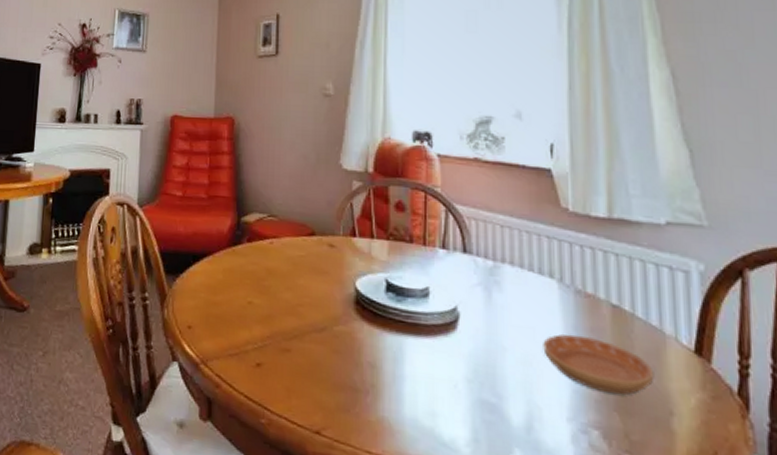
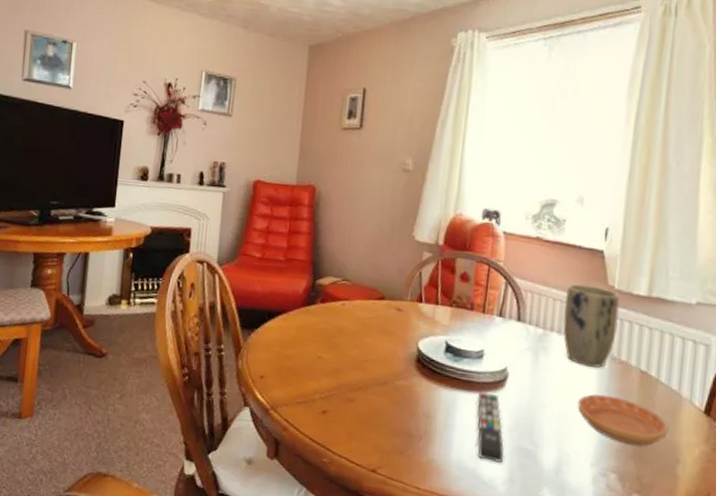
remote control: none [426,335,465,421] -> present [477,391,504,464]
plant pot: none [513,208,578,303] -> present [563,284,620,368]

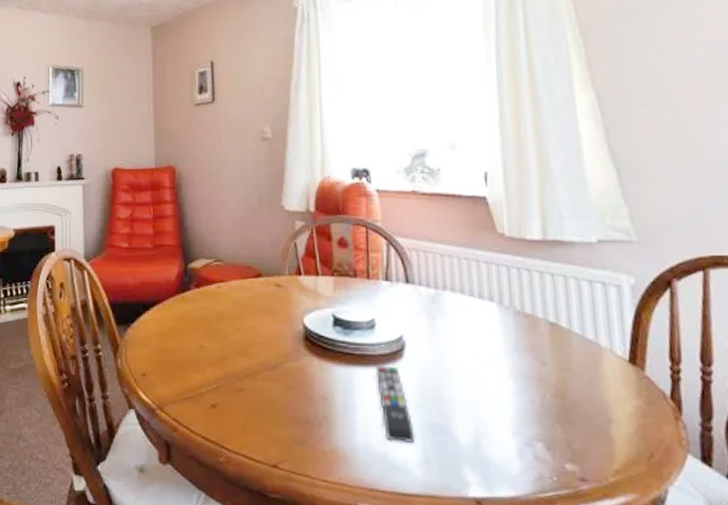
plant pot: present [563,284,620,368] -> none [452,236,516,324]
saucer: present [577,394,669,446] -> none [486,353,593,408]

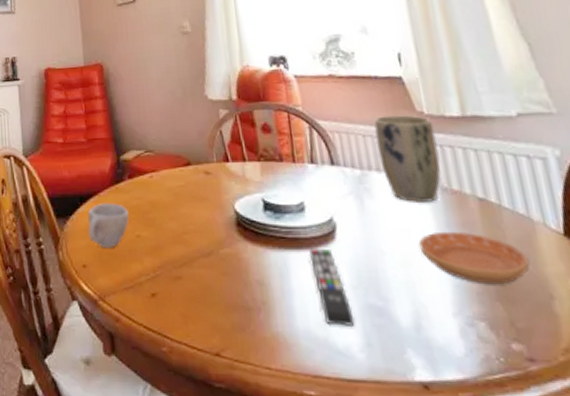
cup: none [150,312,193,358] -> present [87,203,129,248]
plant pot: none [452,236,516,324] -> present [374,115,441,202]
saucer: none [486,353,593,408] -> present [419,231,530,285]

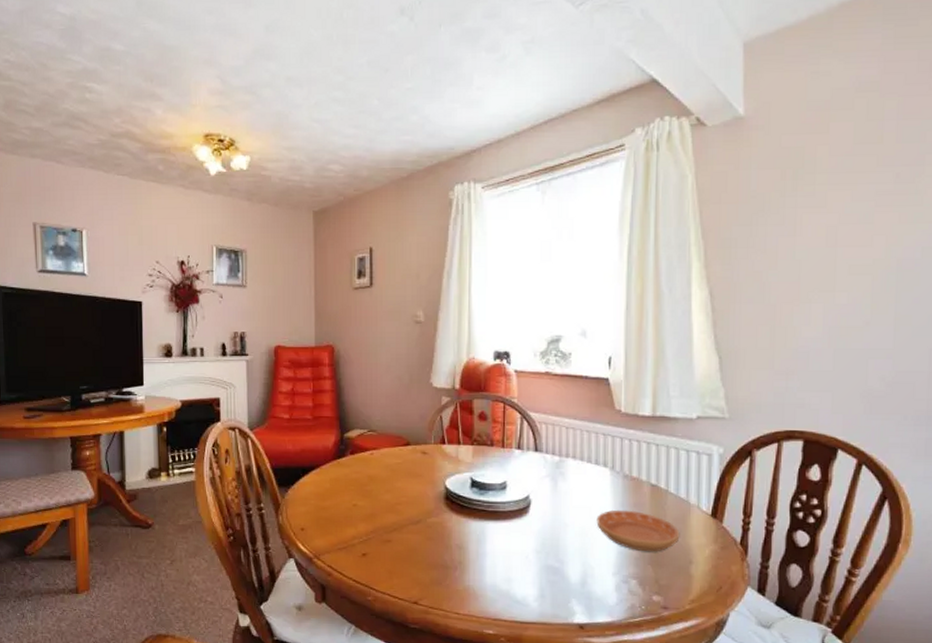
cup: present [87,203,129,248] -> none [308,476,347,515]
remote control: present [308,248,355,328] -> none [504,520,534,583]
plant pot: present [374,115,441,202] -> none [576,412,627,486]

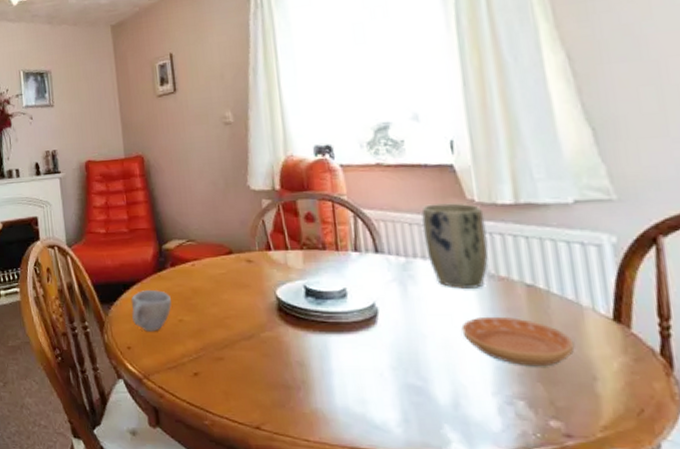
cup: none [308,476,347,515] -> present [131,290,172,332]
plant pot: none [576,412,627,486] -> present [421,203,489,289]

